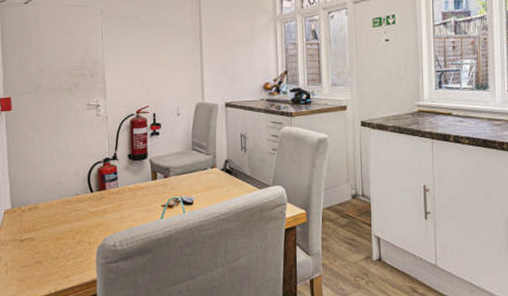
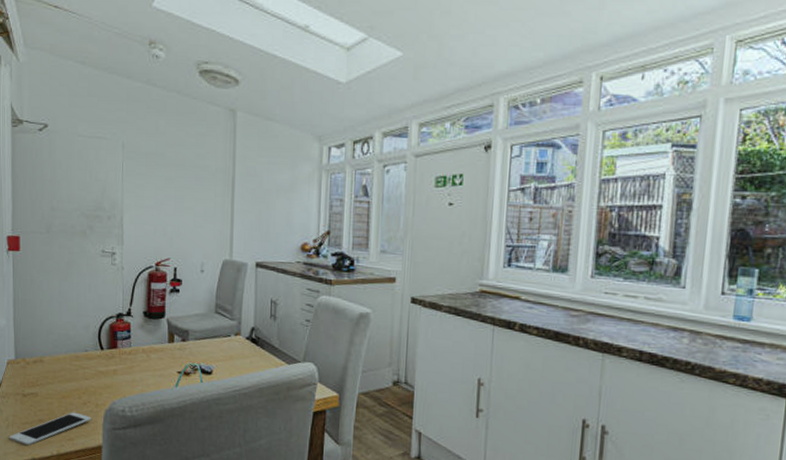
cell phone: none [8,251,86,287] -> present [9,412,92,446]

